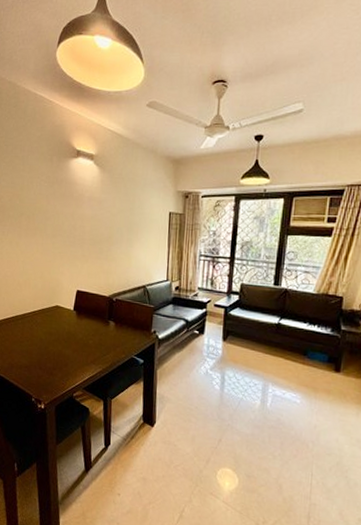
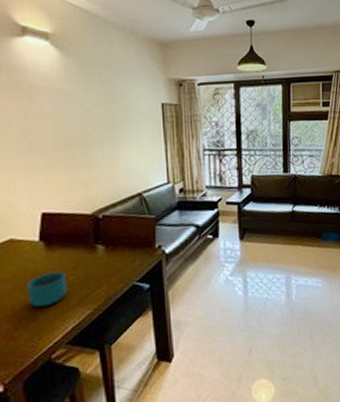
cup: none [63,334,88,359] -> present [26,271,68,308]

